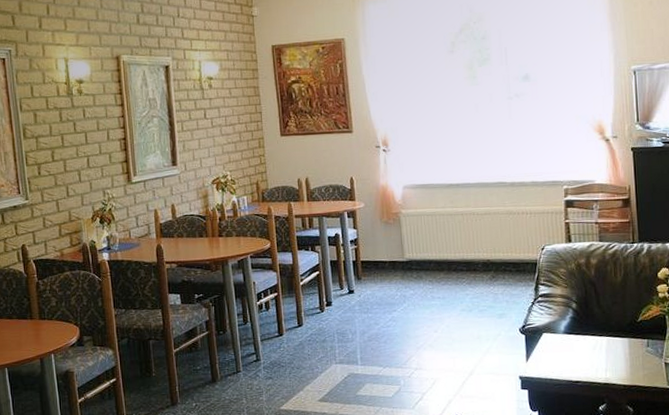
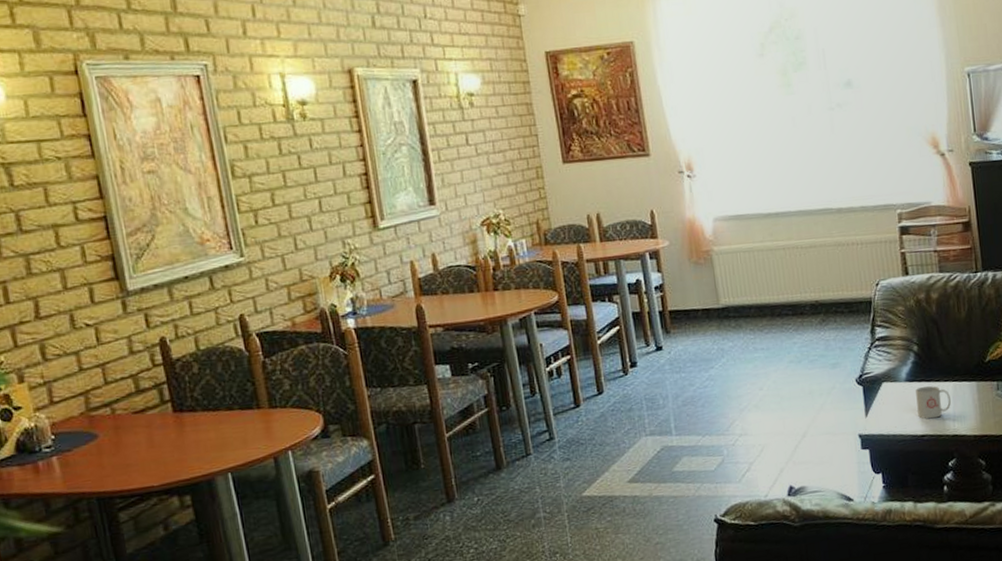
mug: none [572,339,604,368] -> present [915,386,951,419]

